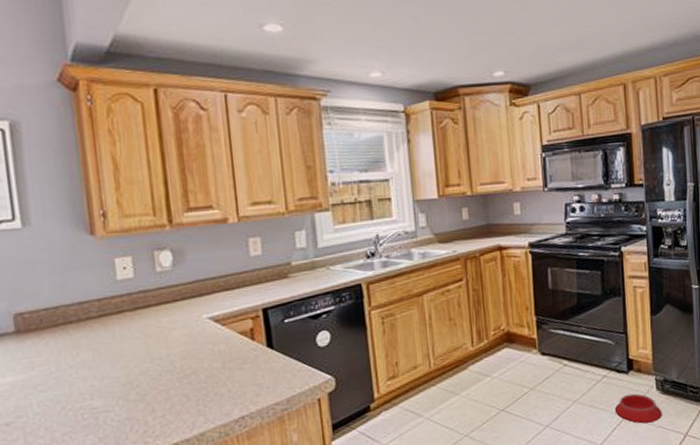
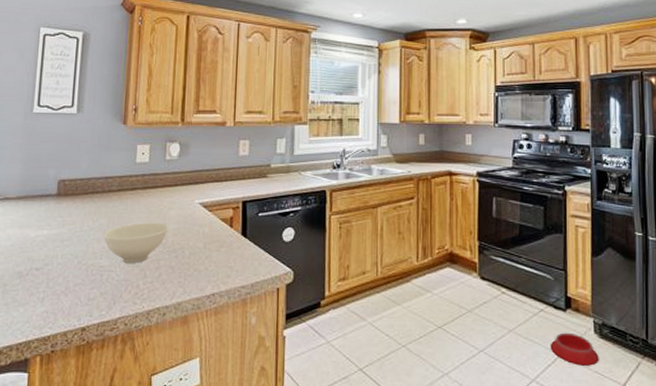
bowl: none [88,347,174,399] -> present [103,222,169,263]

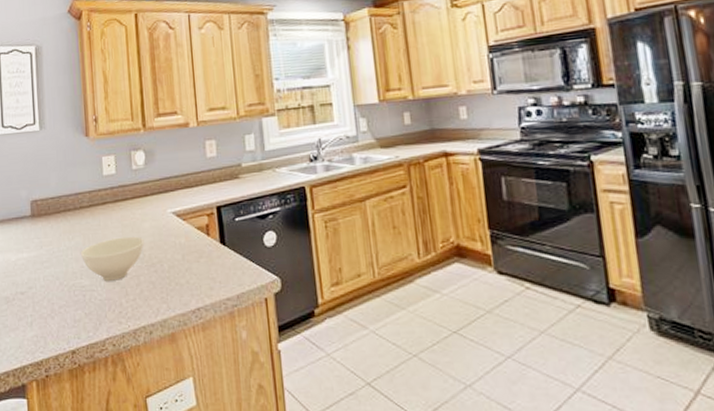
pet bowl: present [550,332,599,366] -> none [594,330,661,370]

